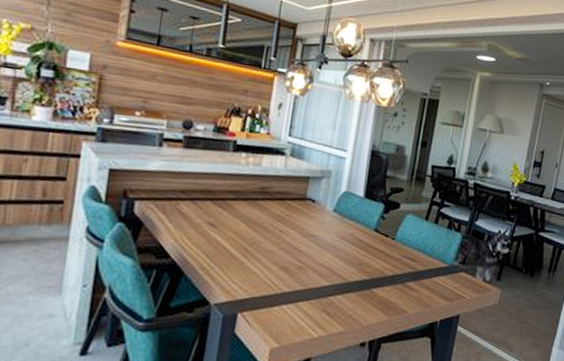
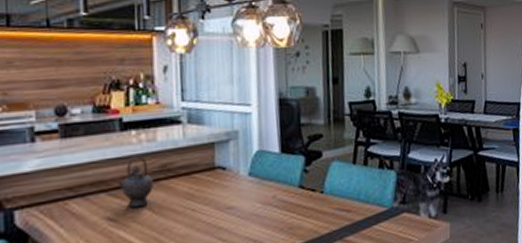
teapot: none [221,175,253,218] -> present [115,155,153,207]

